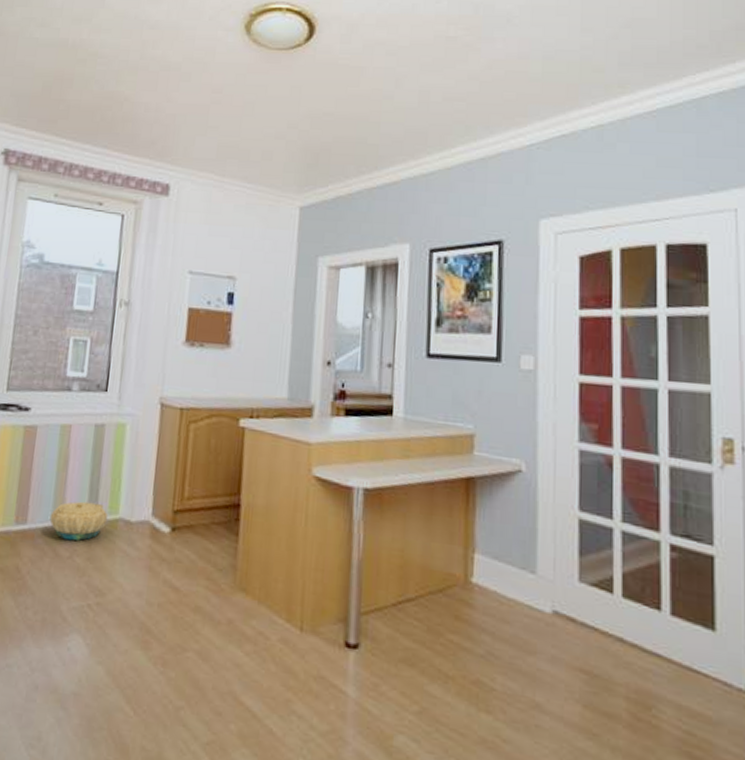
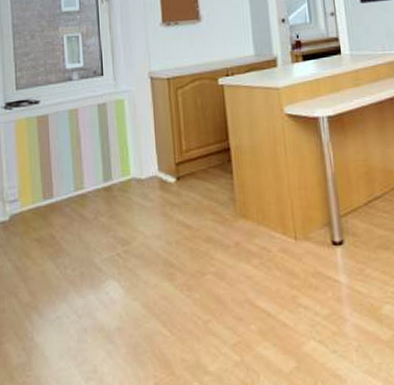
basket: present [50,501,108,541] -> none [72,169,122,205]

